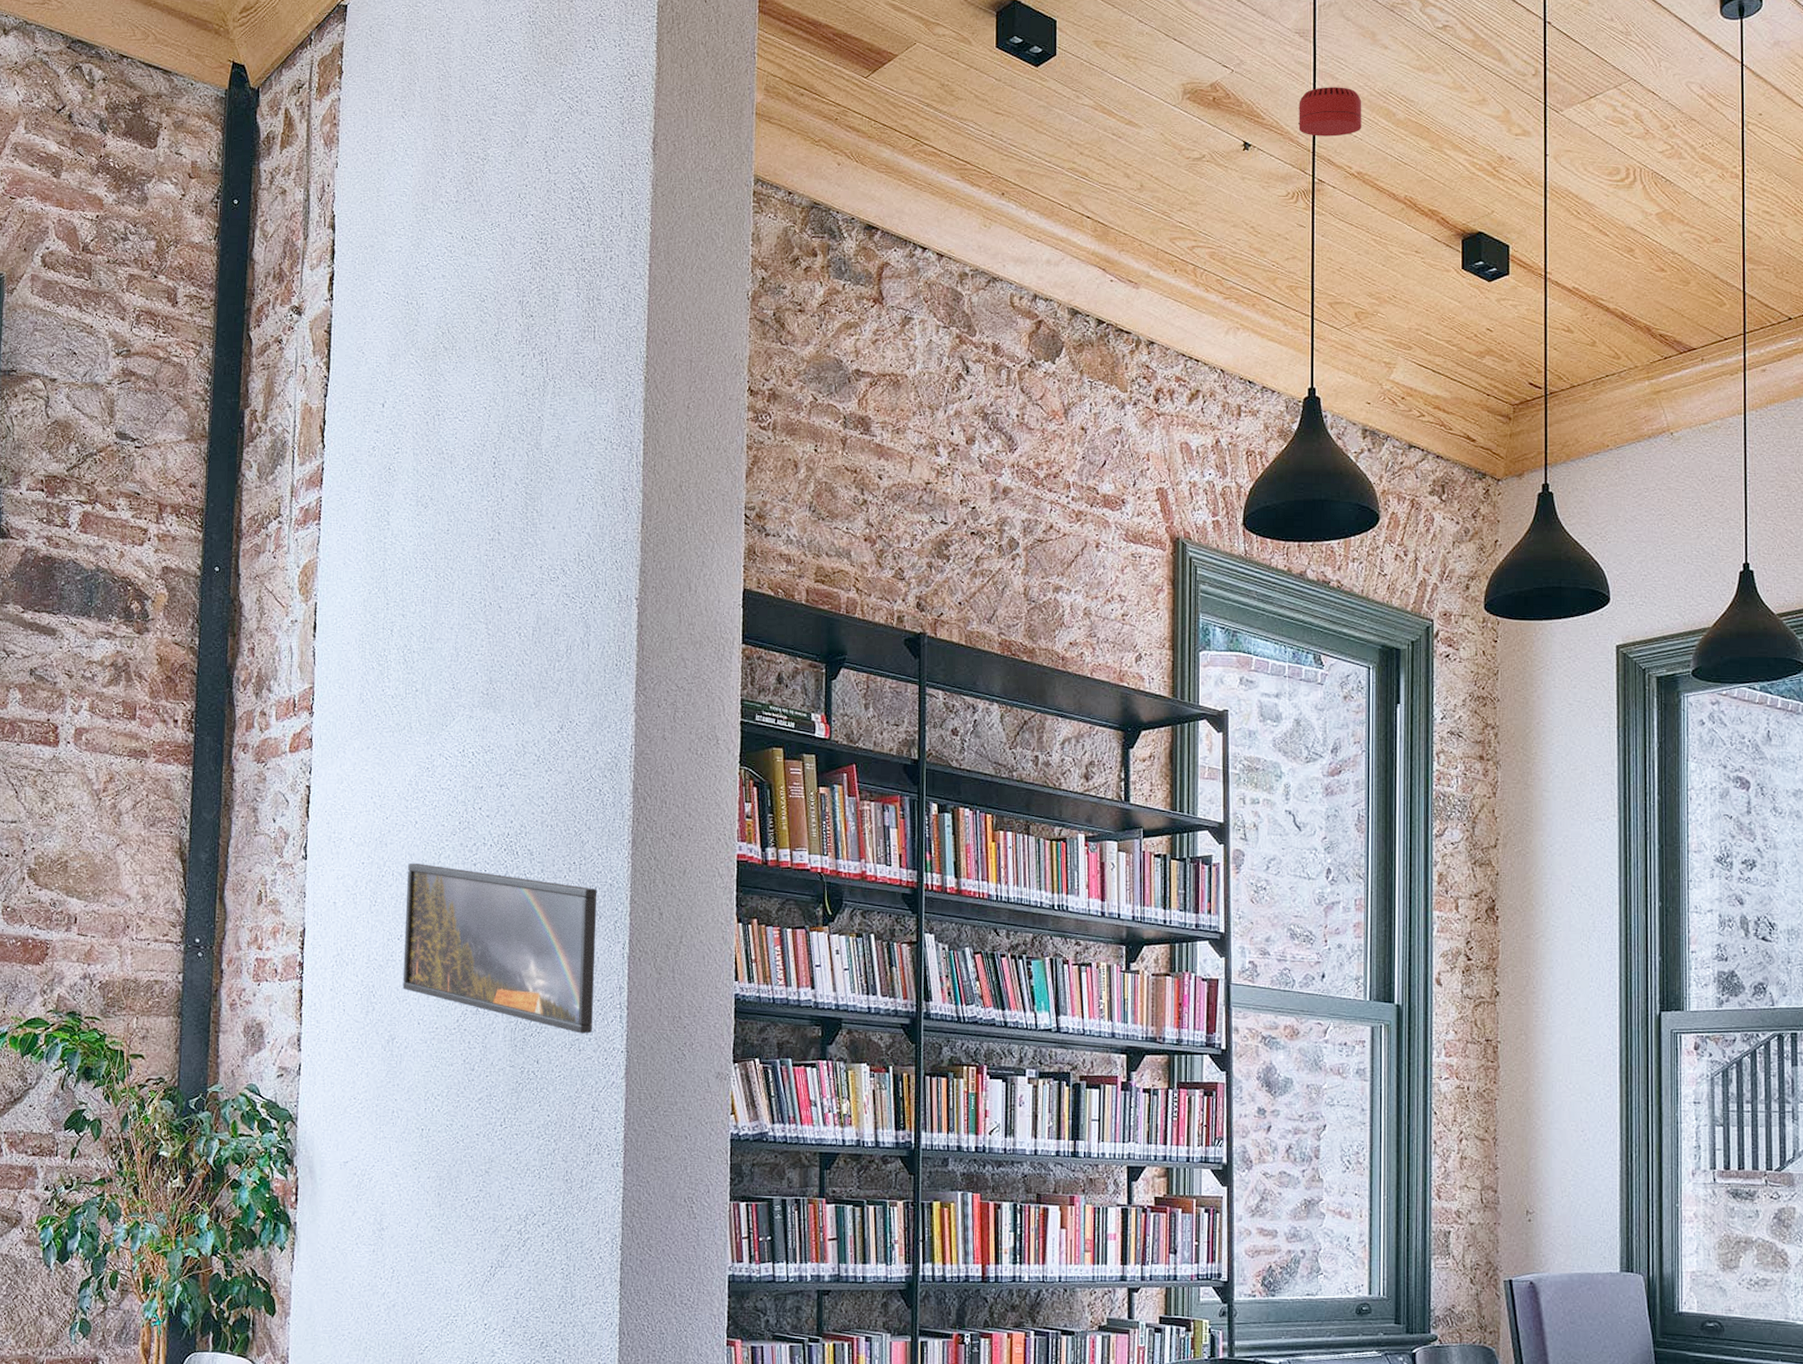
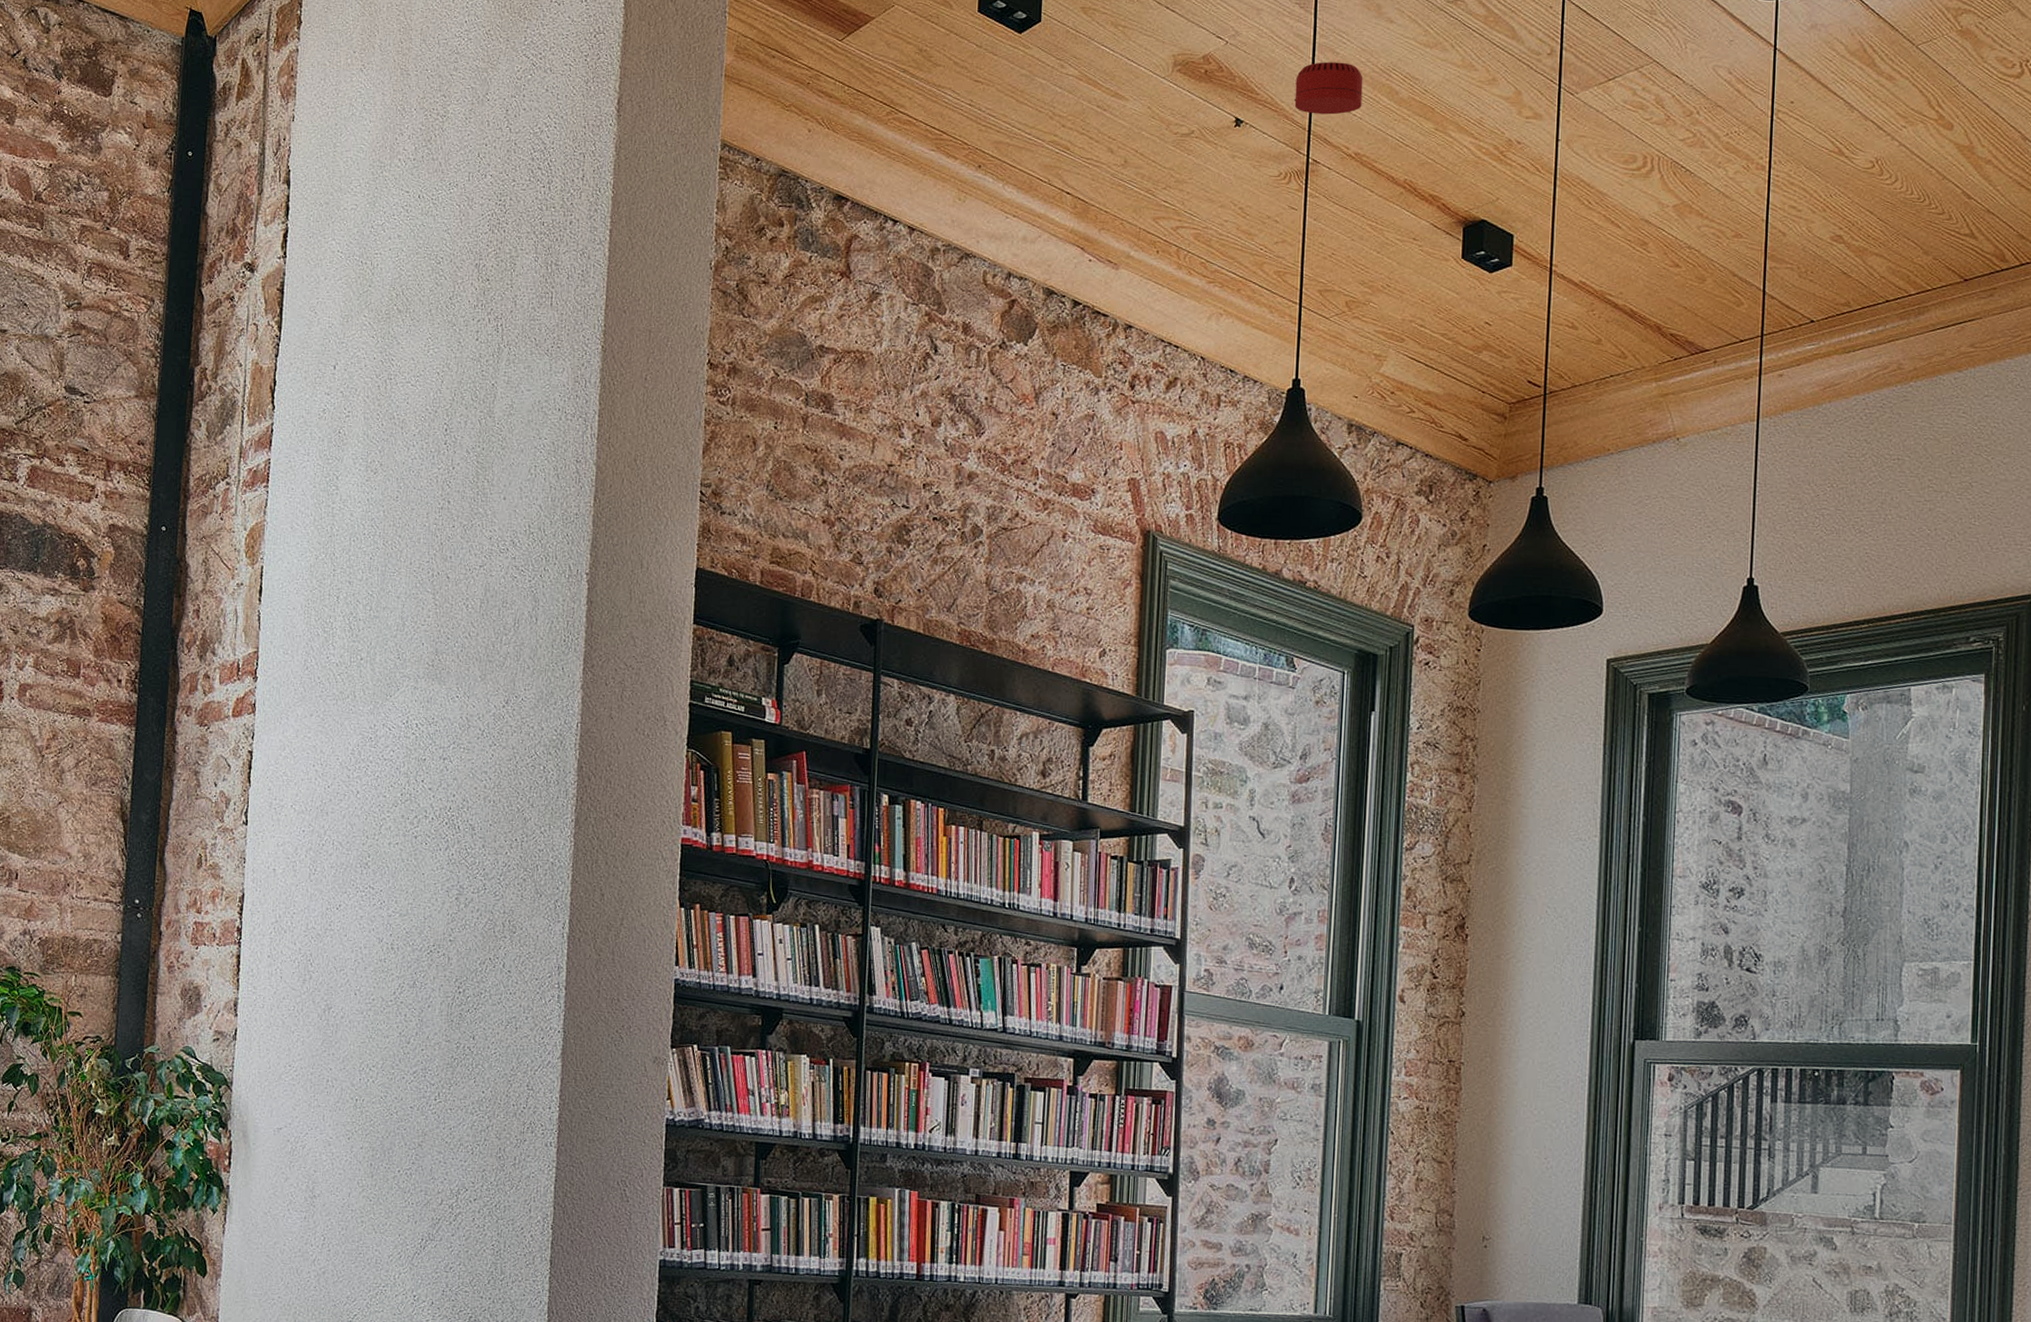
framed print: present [402,862,598,1034] -> none [340,833,539,1012]

